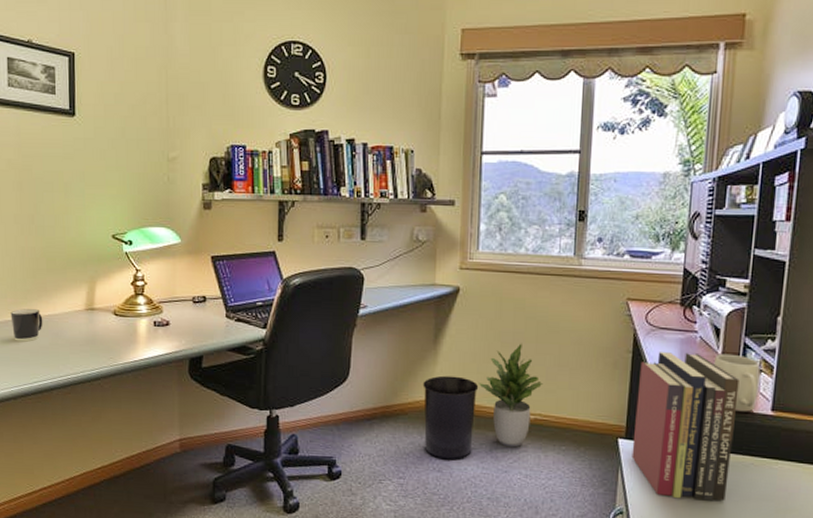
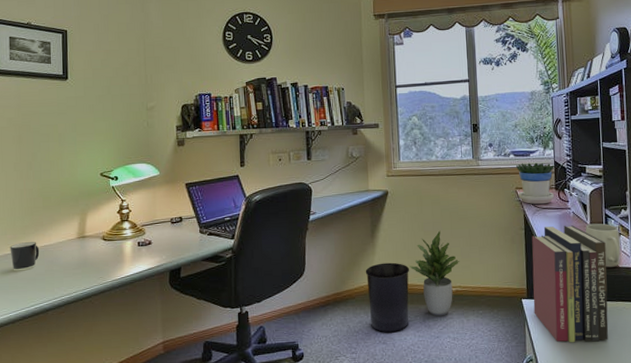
flowerpot: none [629,267,683,323] -> present [516,162,555,205]

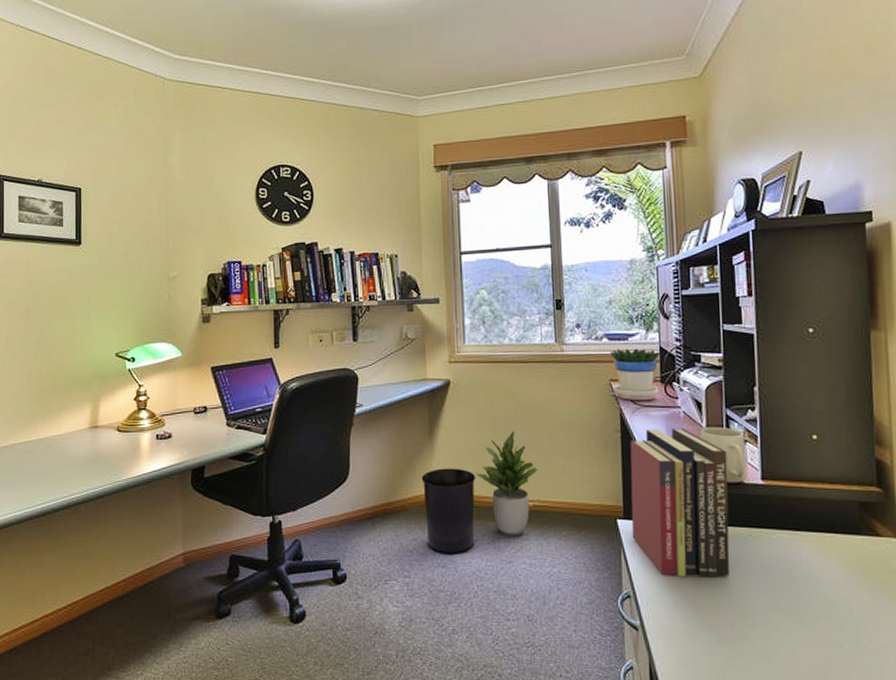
mug: present [10,242,40,271] -> none [16,431,48,464]

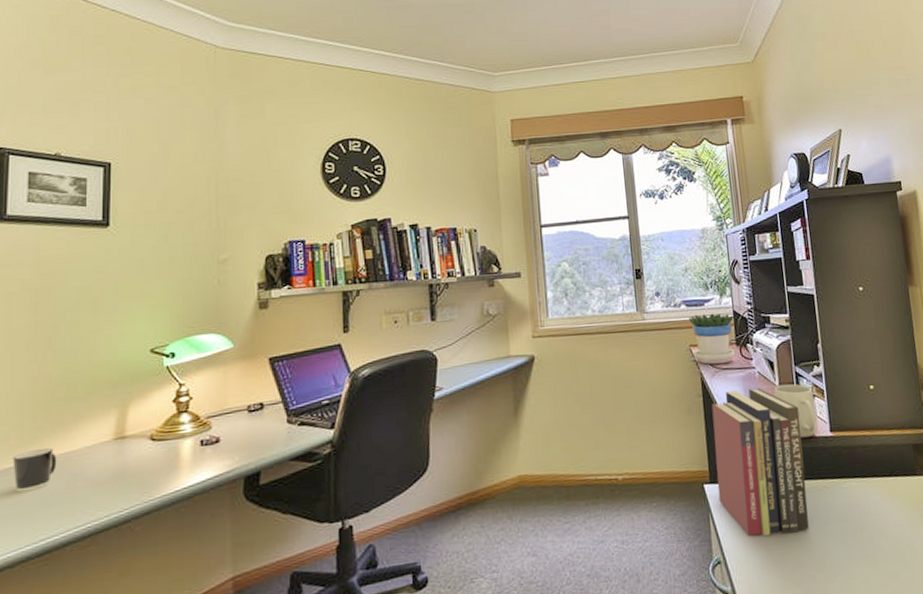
mug: none [16,431,48,464] -> present [12,448,57,492]
waste bin: present [421,468,476,554] -> none [507,447,566,542]
potted plant: present [476,430,539,537] -> none [564,403,627,515]

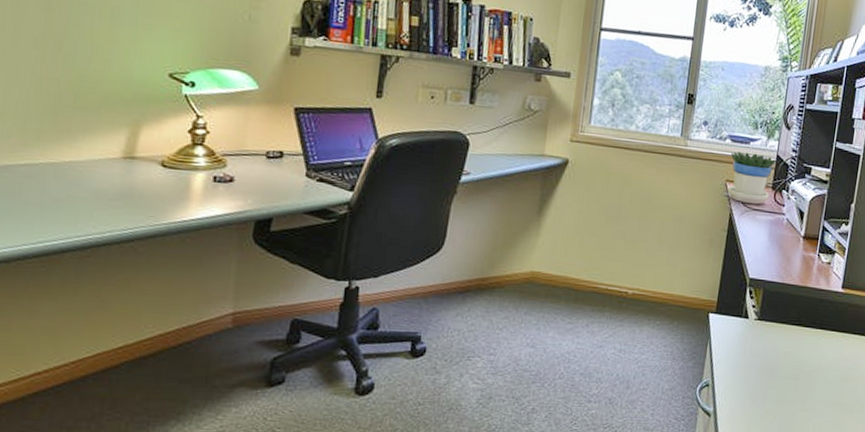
mug: present [12,448,57,492] -> none [13,152,61,192]
books: present [711,388,809,537] -> none [720,232,817,372]
mug: present [773,383,817,438] -> none [796,235,835,289]

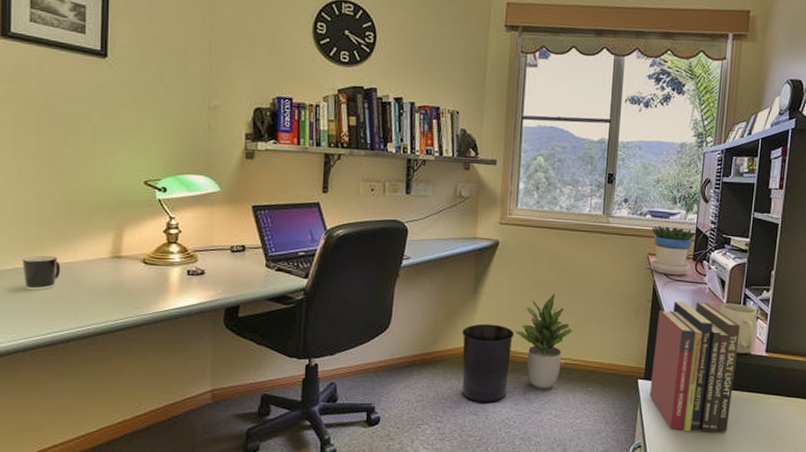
mug: none [13,152,61,192] -> present [22,256,61,291]
waste bin: none [520,248,580,335] -> present [462,323,515,403]
potted plant: none [580,218,644,322] -> present [515,293,574,390]
books: none [720,232,817,372] -> present [649,301,740,433]
mug: none [796,235,835,289] -> present [719,303,758,354]

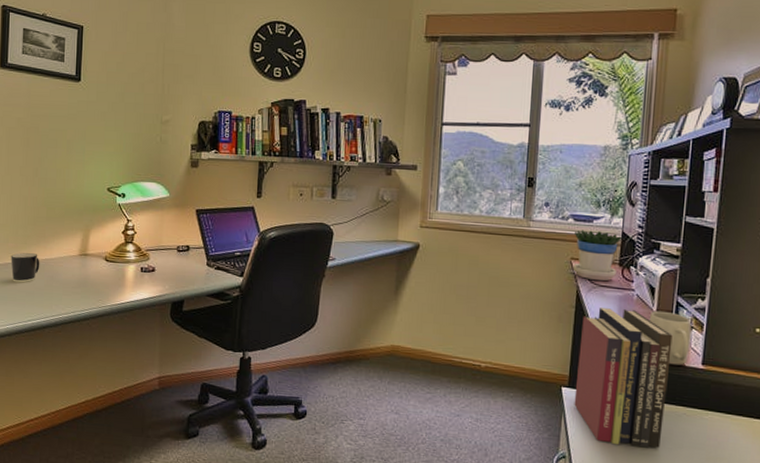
waste bin: present [462,323,515,403] -> none [384,324,435,404]
potted plant: present [515,293,574,390] -> none [435,296,494,393]

